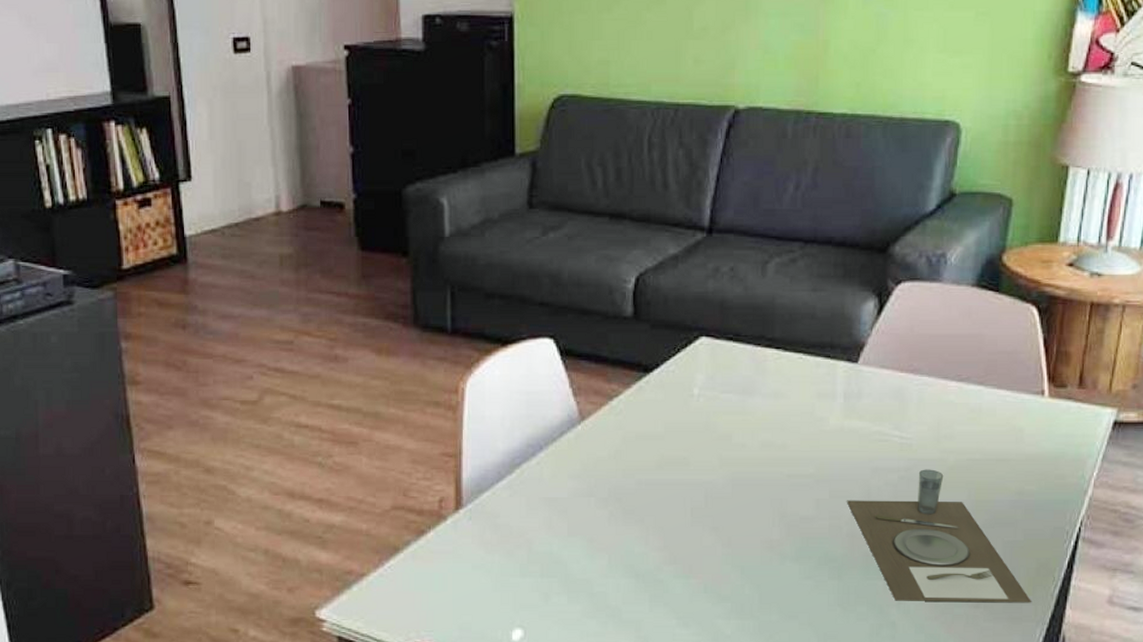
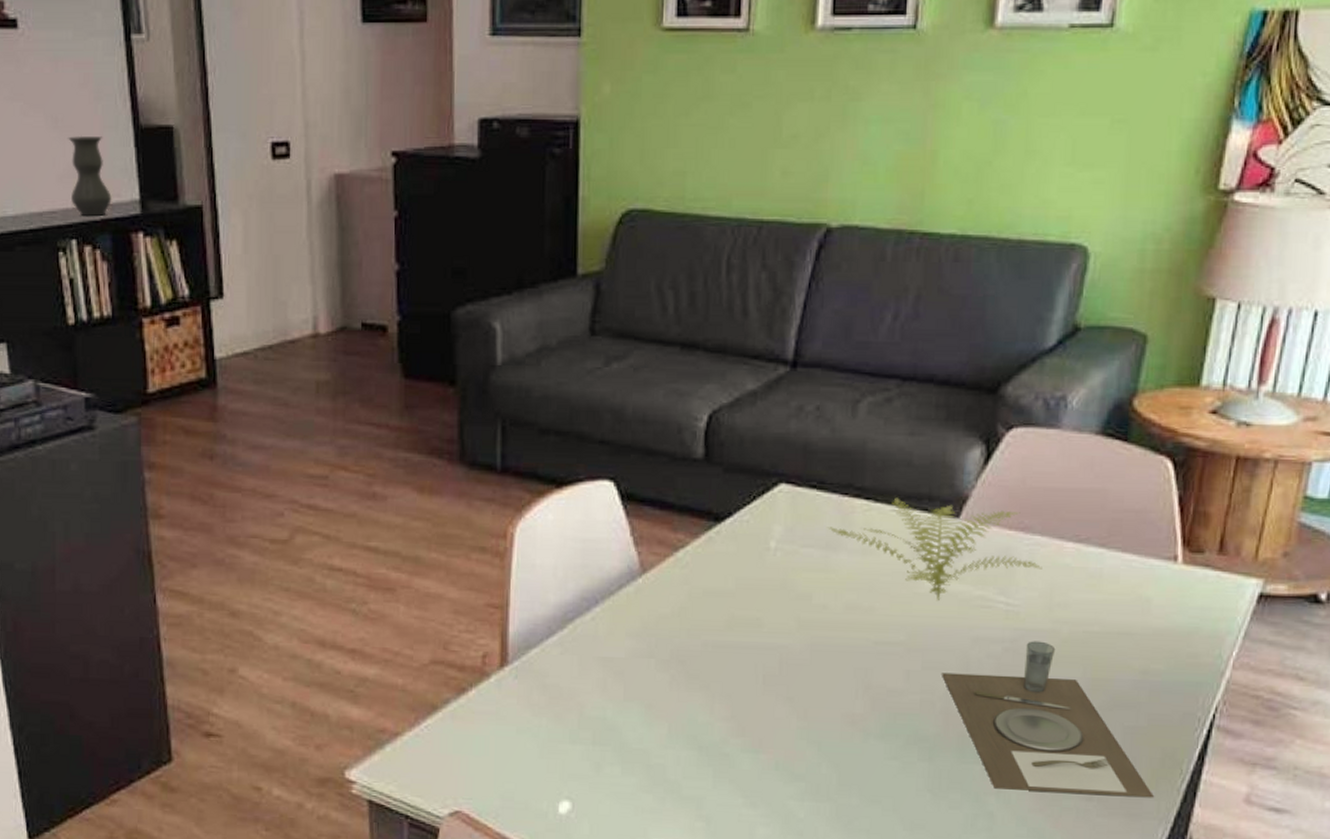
vase: none [40,32,84,108] -> present [67,135,112,217]
plant: none [744,346,930,436] -> present [827,497,1042,600]

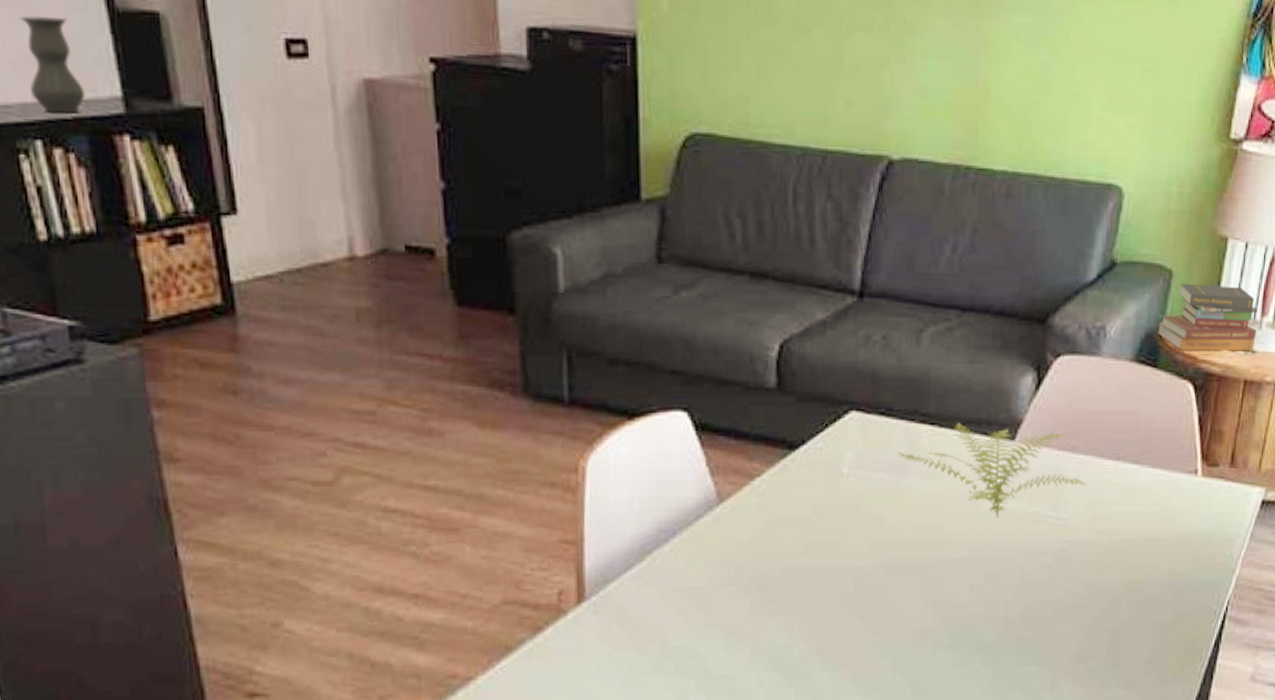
place setting: present [942,641,1155,798] -> none [1002,551,1180,686]
books: none [1129,349,1254,424] -> present [1158,283,1258,352]

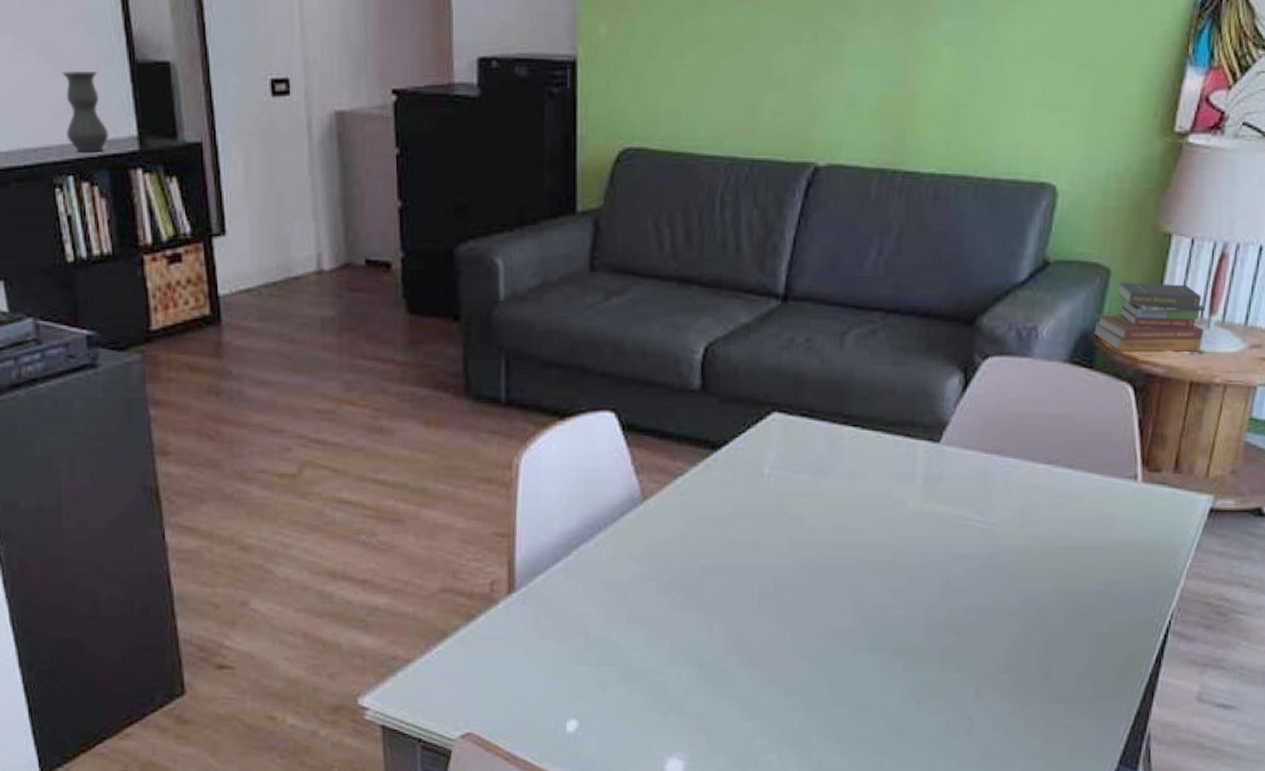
plant: present [896,422,1087,517] -> none [818,424,1016,520]

